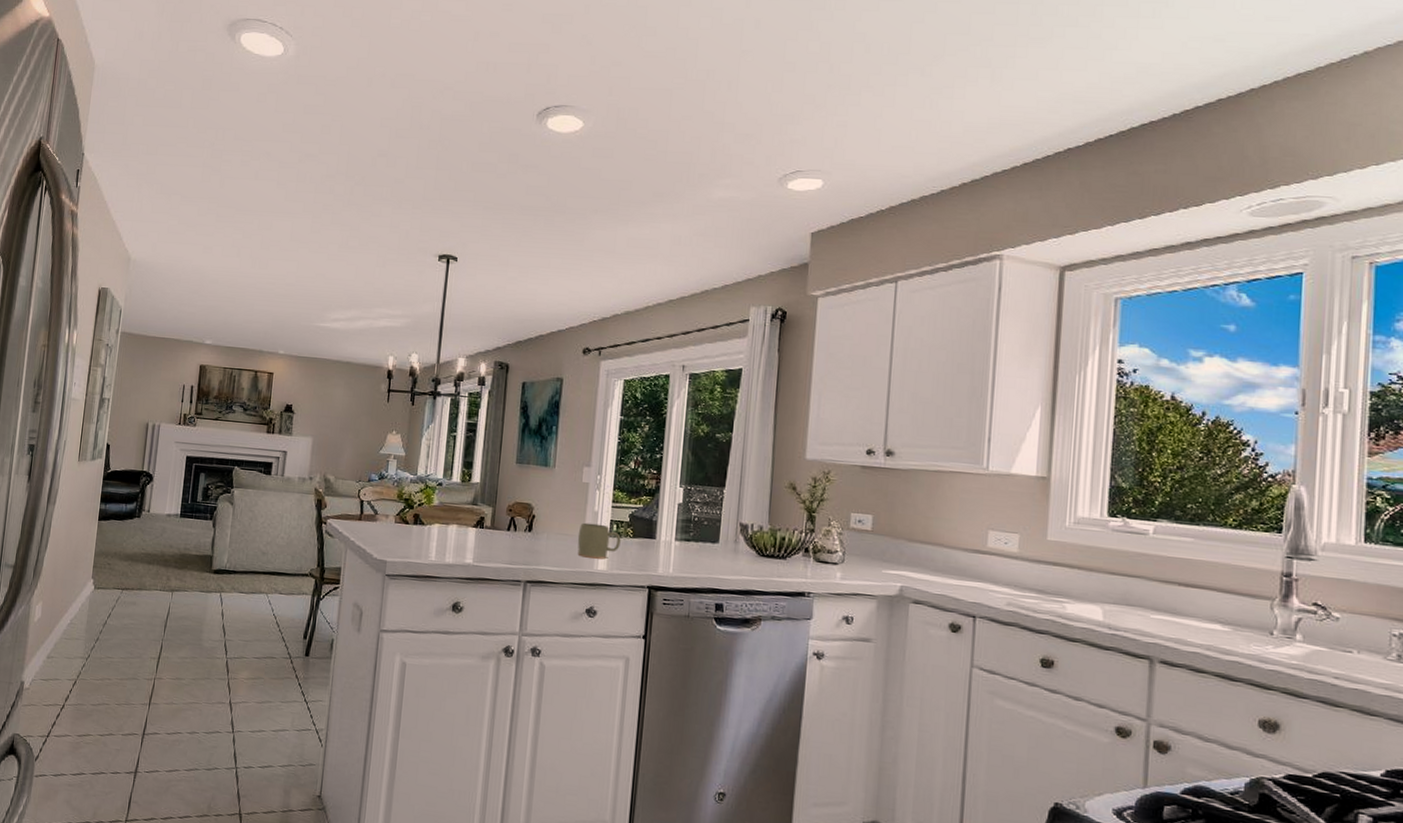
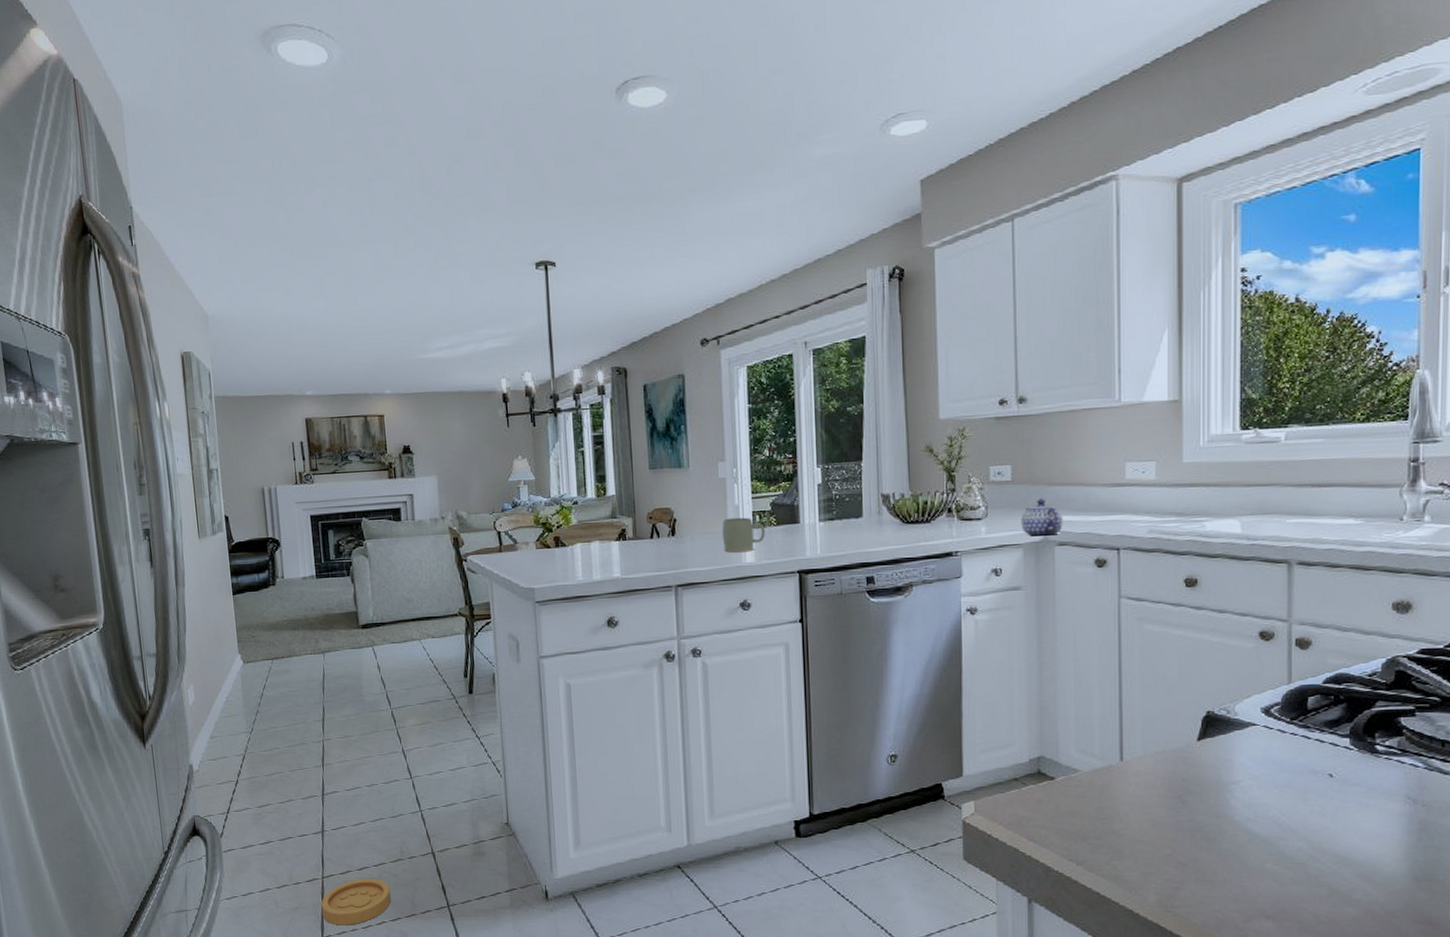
teapot: none [877,553,921,592] -> present [1021,498,1063,536]

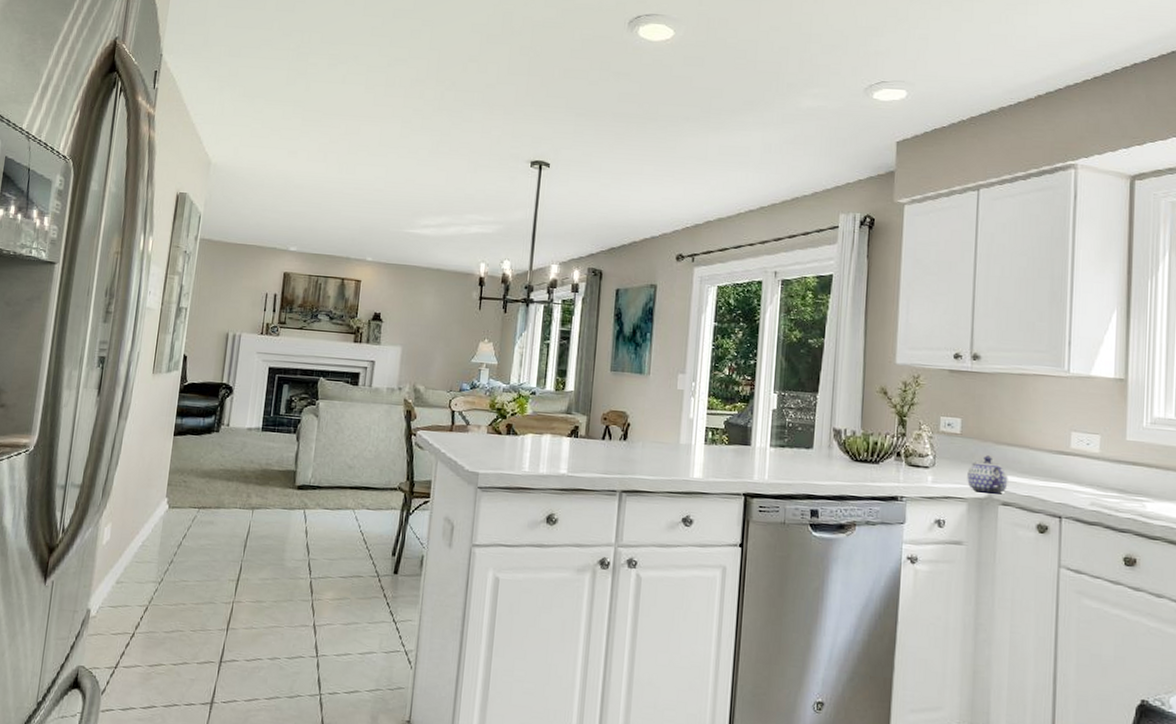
mug: present [721,517,765,553] -> none [672,430,716,467]

